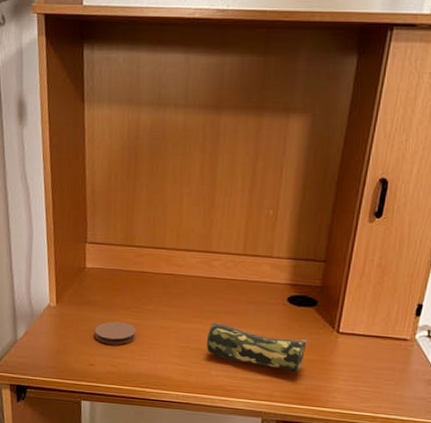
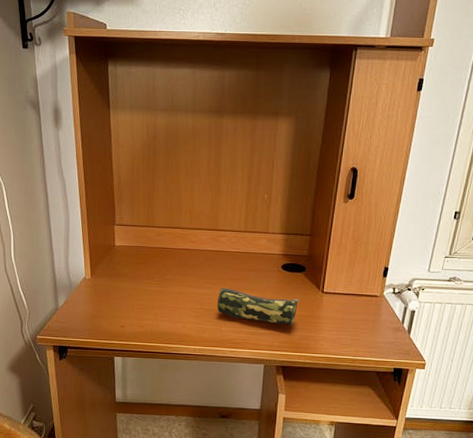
coaster: present [94,321,137,345] -> none [124,290,159,309]

